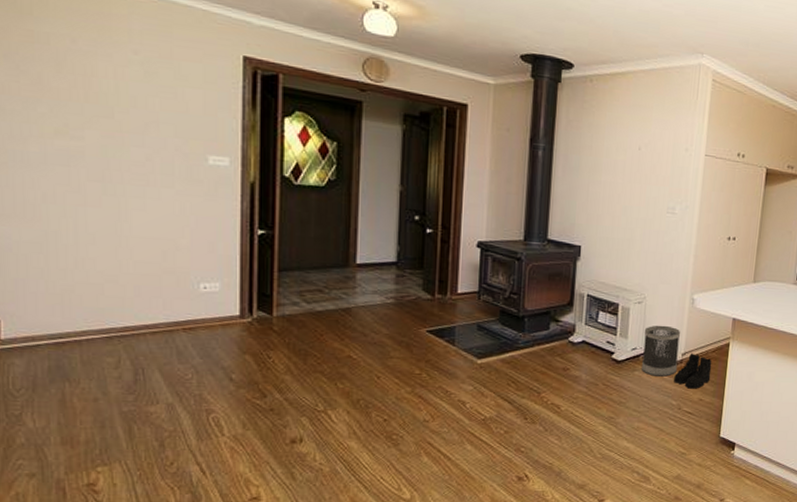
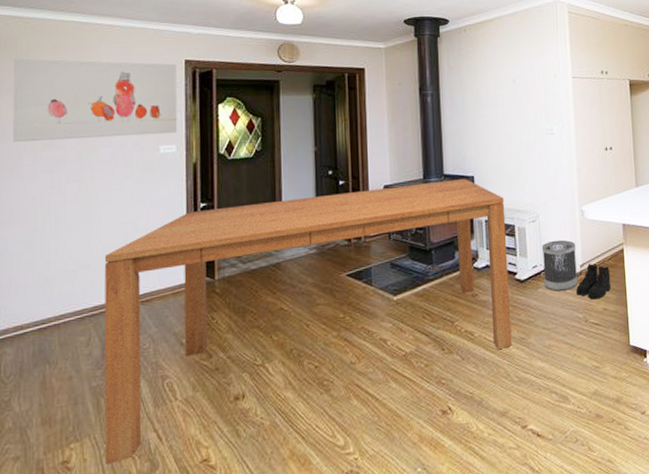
wall art: none [10,15,232,144] -> present [13,58,178,142]
dining table: none [137,237,611,492] -> present [104,178,512,465]

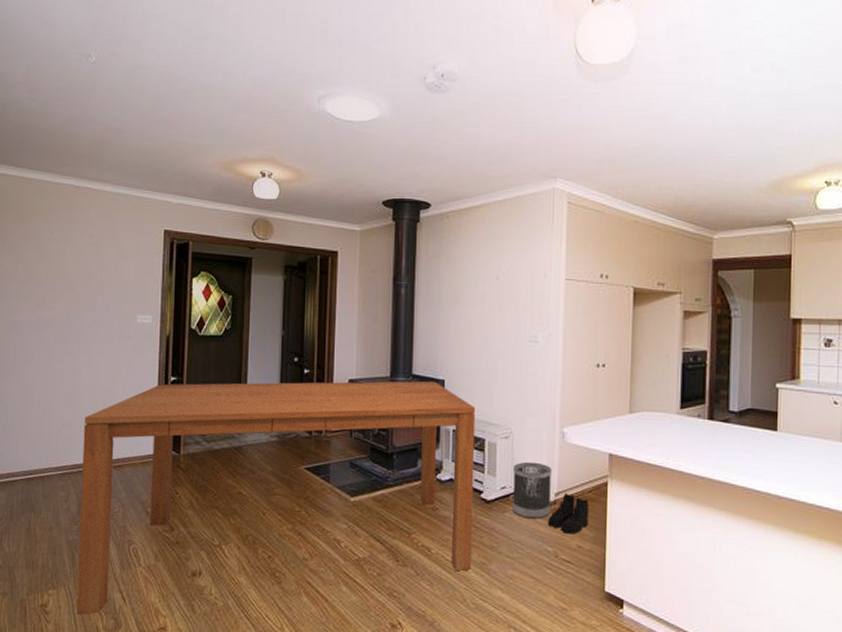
wall art: present [13,58,178,142] -> none [12,218,156,304]

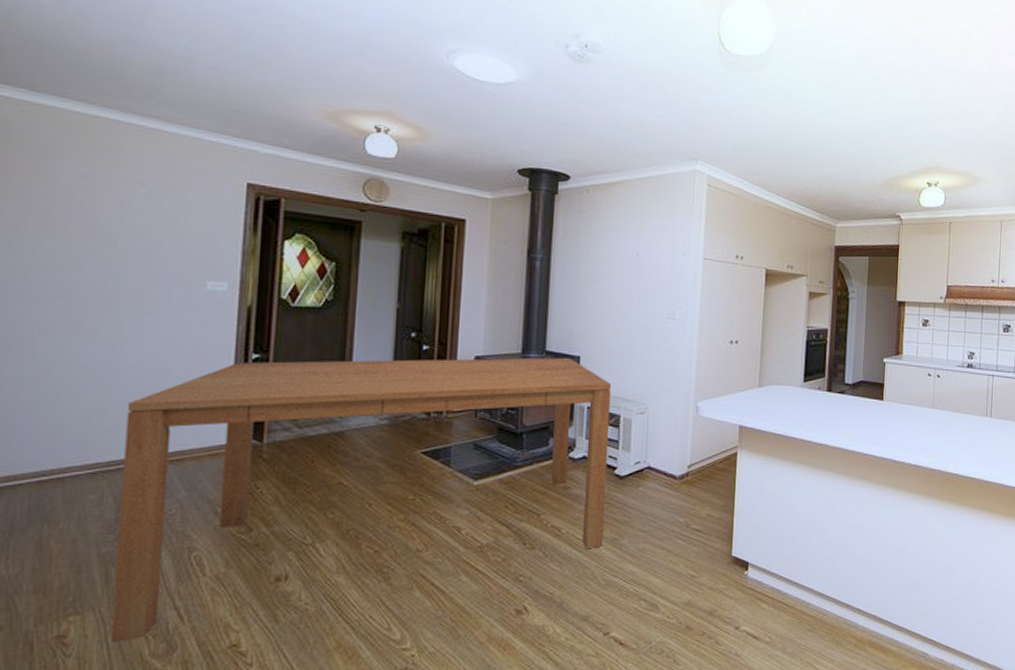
wastebasket: present [513,461,552,519] -> none [646,436,685,491]
boots: present [548,494,590,534] -> none [680,465,720,504]

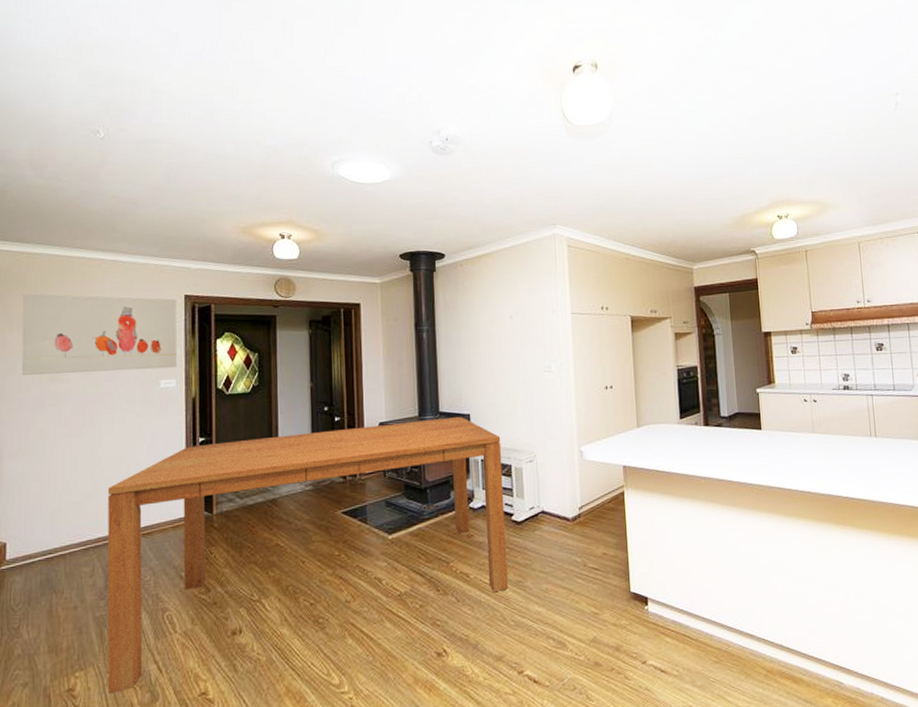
wall art: none [19,155,236,269] -> present [22,293,178,375]

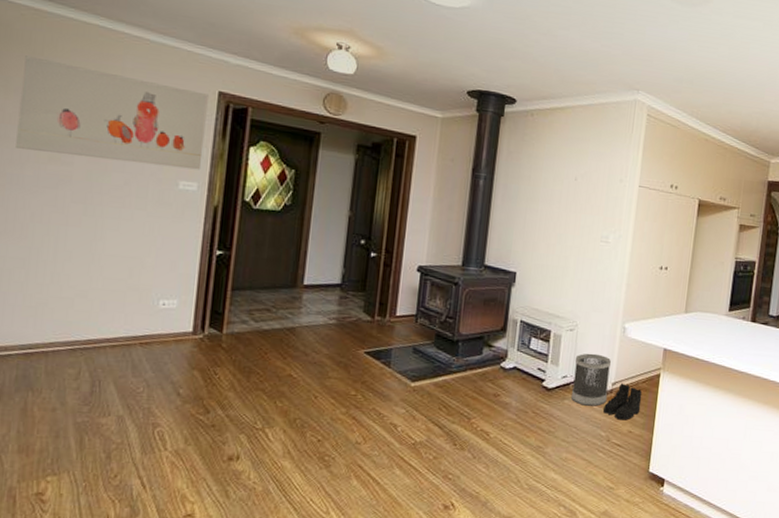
dining table: present [107,416,509,694] -> none [82,257,545,504]
wastebasket: none [539,481,577,534] -> present [571,353,611,406]
boots: none [575,506,611,543] -> present [603,383,642,421]

